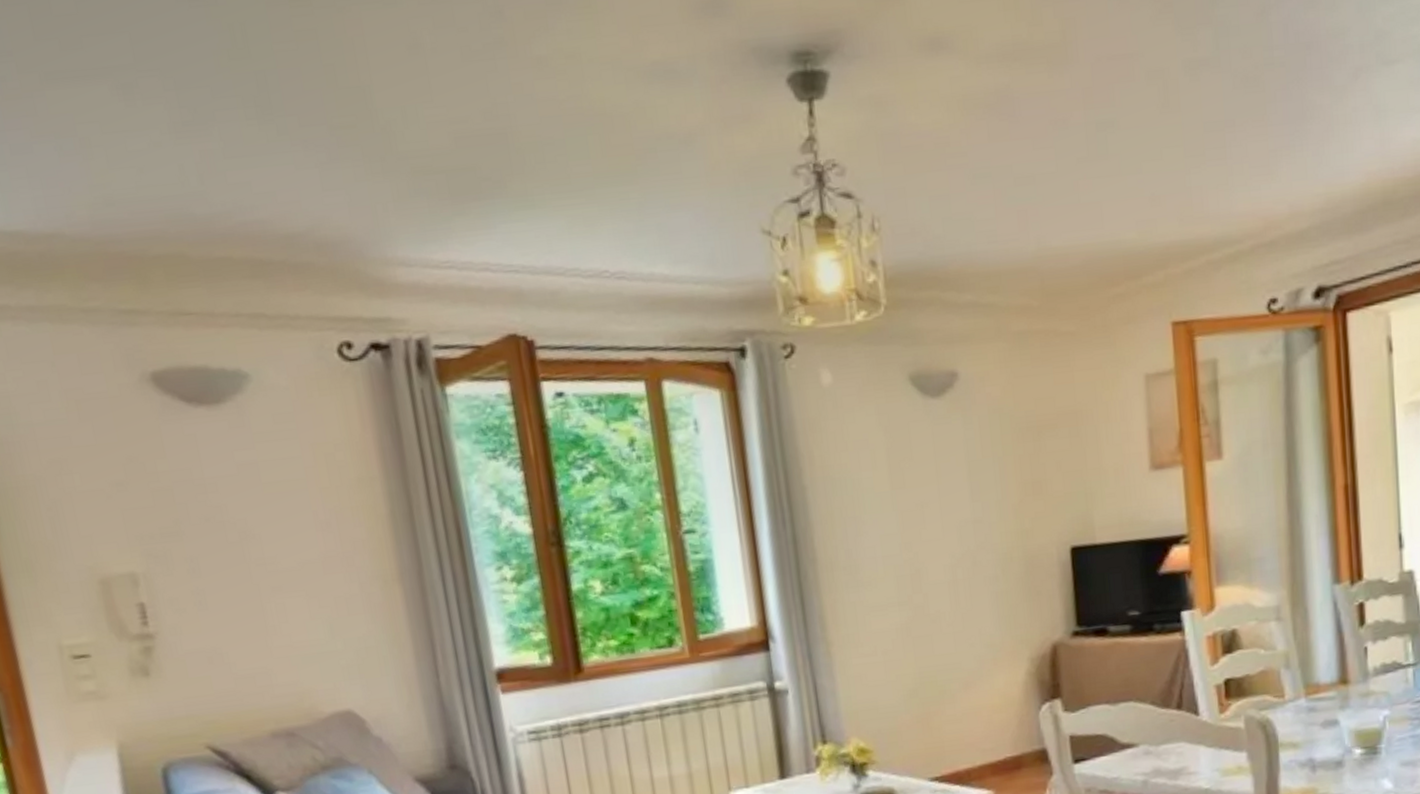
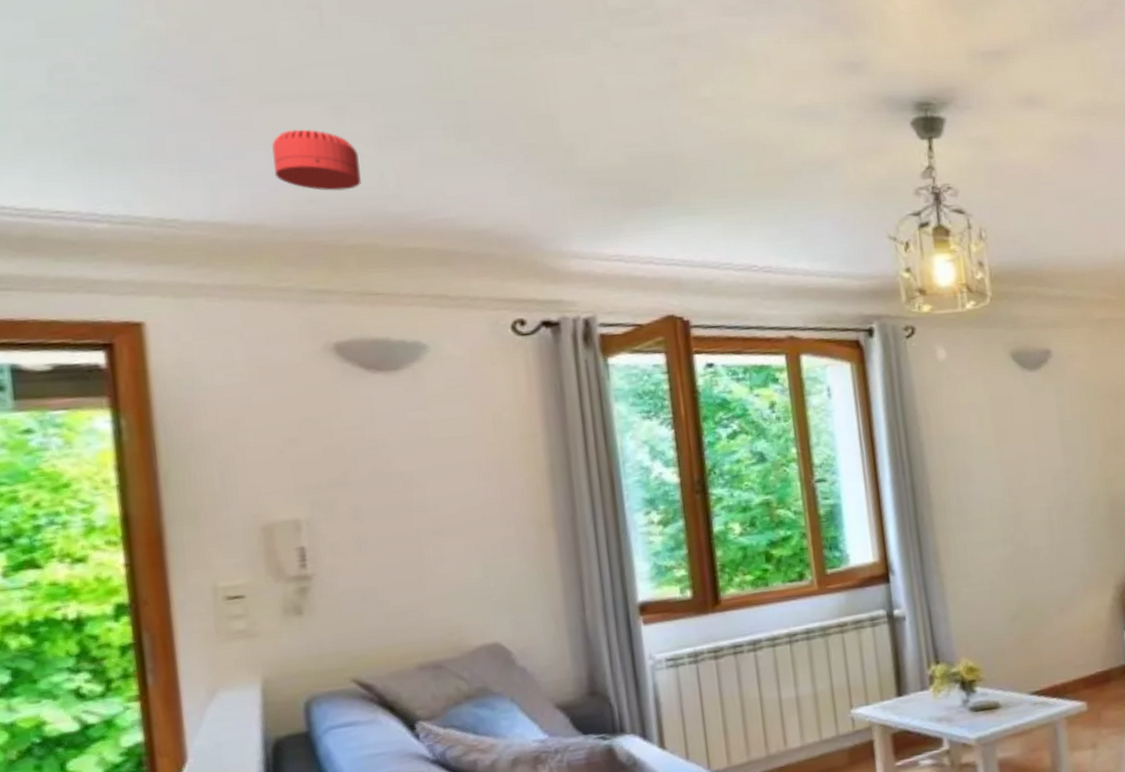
smoke detector: none [59,114,160,190] -> present [272,129,361,191]

